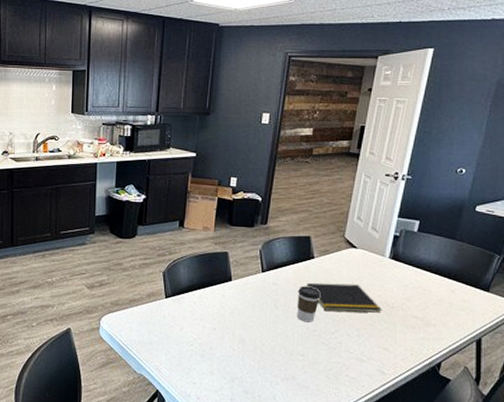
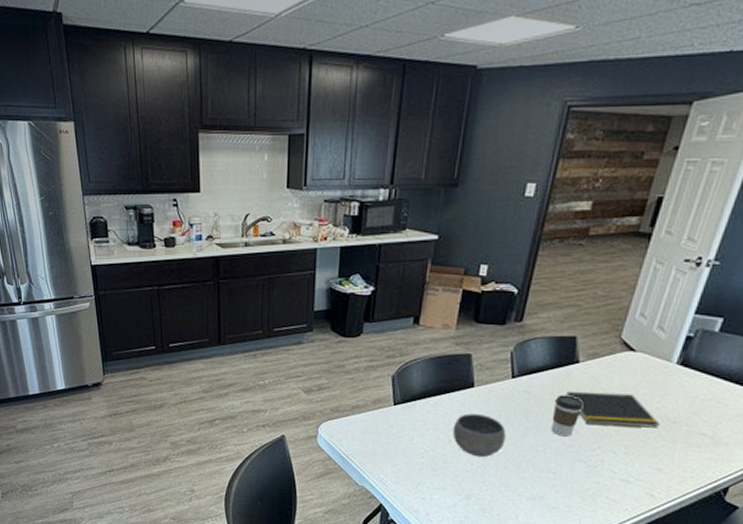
bowl: none [216,304,261,343] -> present [452,413,506,458]

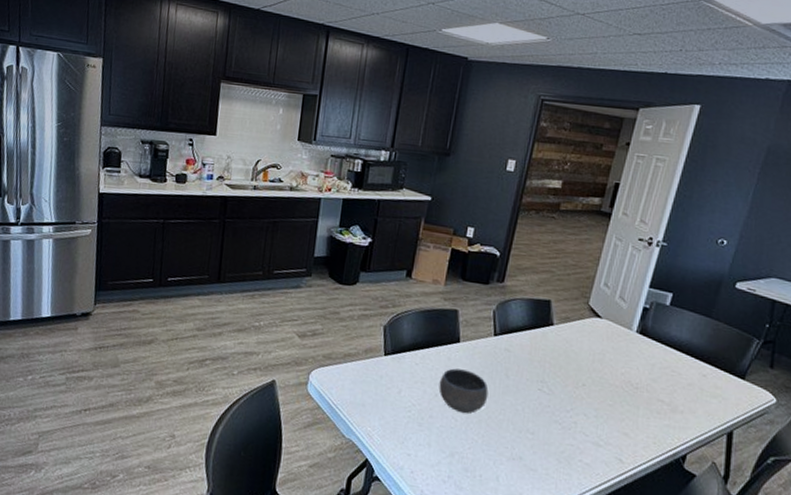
coffee cup: present [551,394,584,437] -> none [529,355,558,397]
notepad: present [566,391,660,428] -> none [542,352,625,393]

